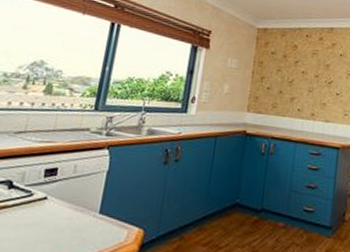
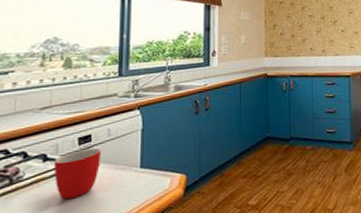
mug: none [15,182,64,234] -> present [53,148,101,200]

